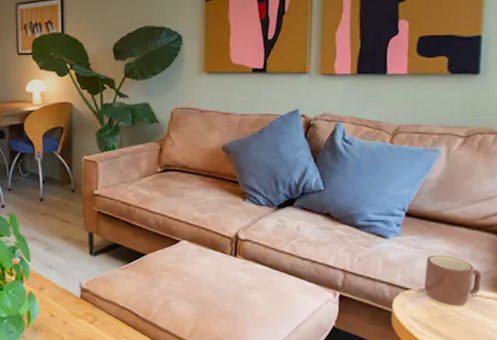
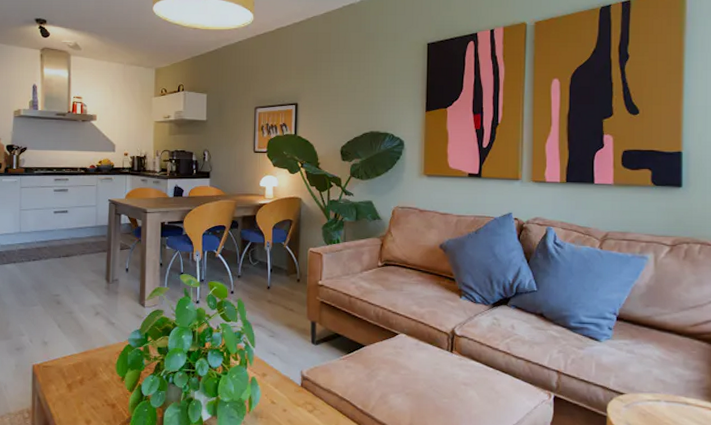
mug: present [423,255,482,308] -> none [637,360,695,416]

